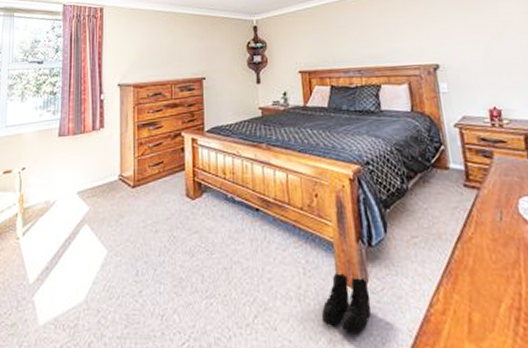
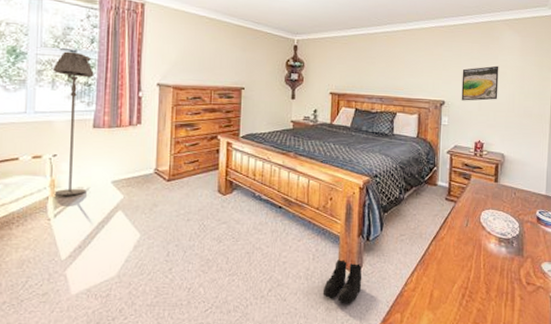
floor lamp: none [22,63,59,212] -> present [52,51,94,196]
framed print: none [454,14,508,62] -> present [461,65,499,101]

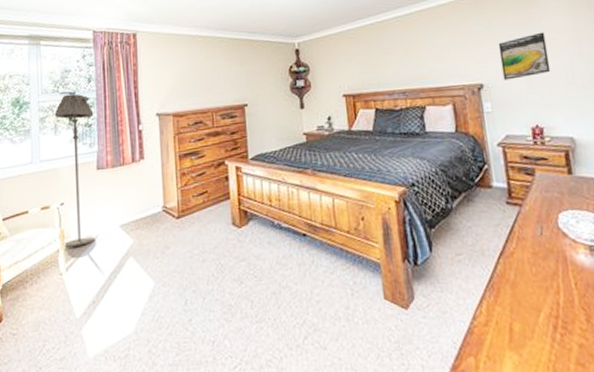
boots: present [322,260,362,303] -> none [369,292,418,348]

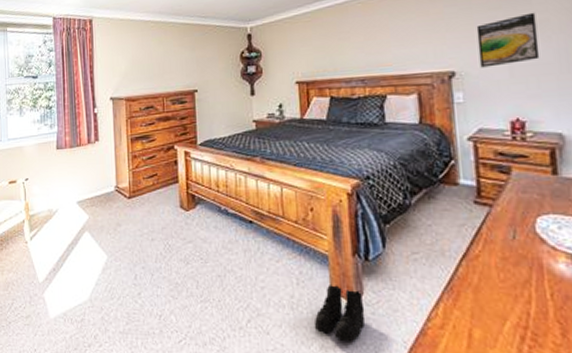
floor lamp: present [54,94,95,247] -> none [19,77,55,218]
boots: none [369,292,418,348] -> present [314,285,366,341]

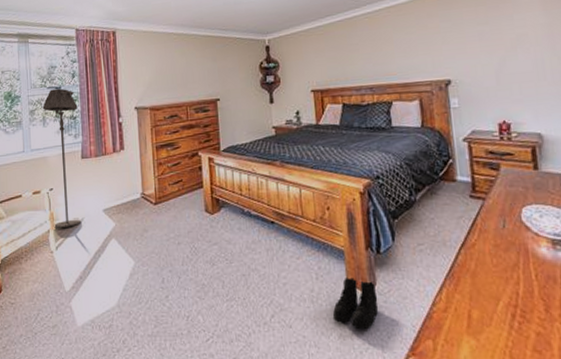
floor lamp: none [19,77,55,218] -> present [42,88,81,228]
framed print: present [476,12,540,68] -> none [467,27,521,76]

